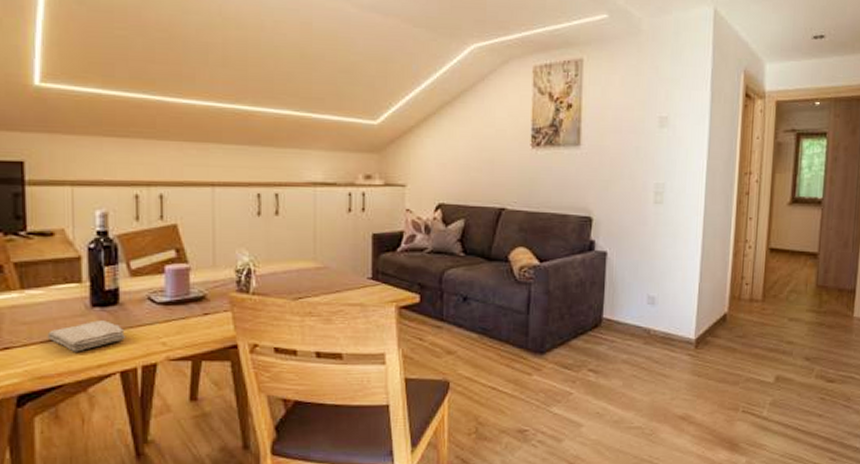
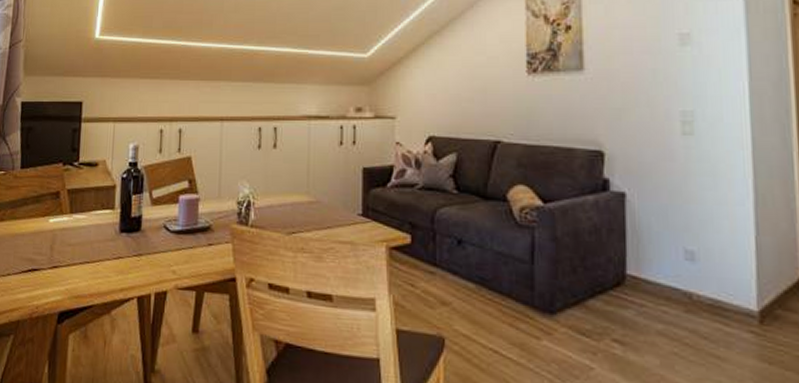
washcloth: present [47,320,127,352] -> none [85,245,145,275]

